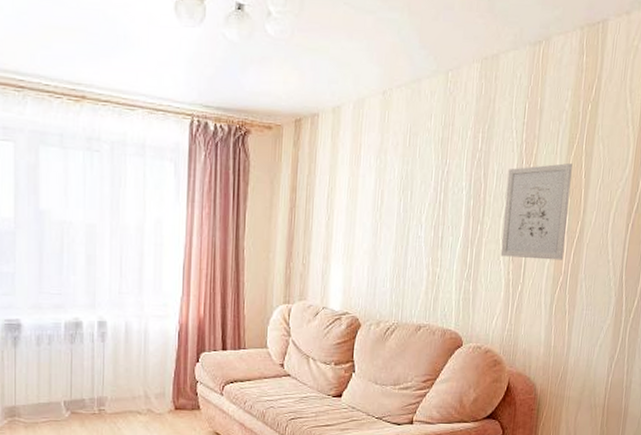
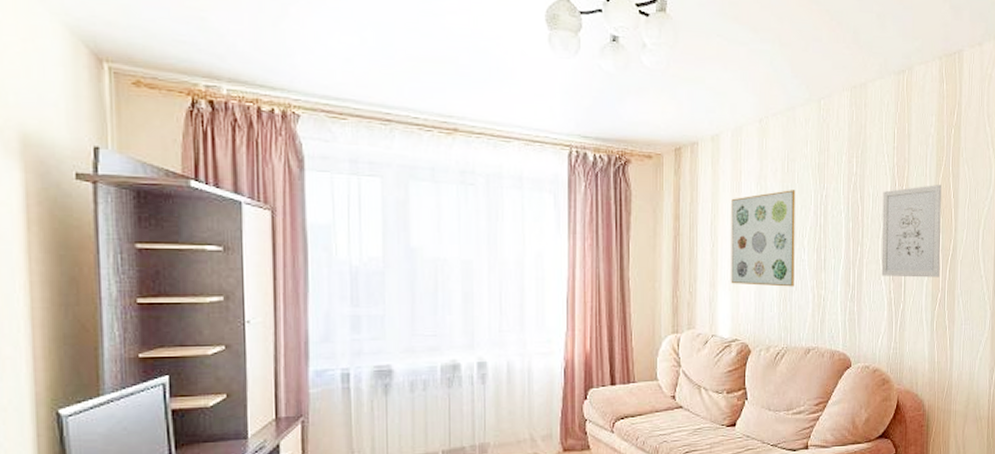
wall art: none [344,164,416,263] -> present [731,190,796,287]

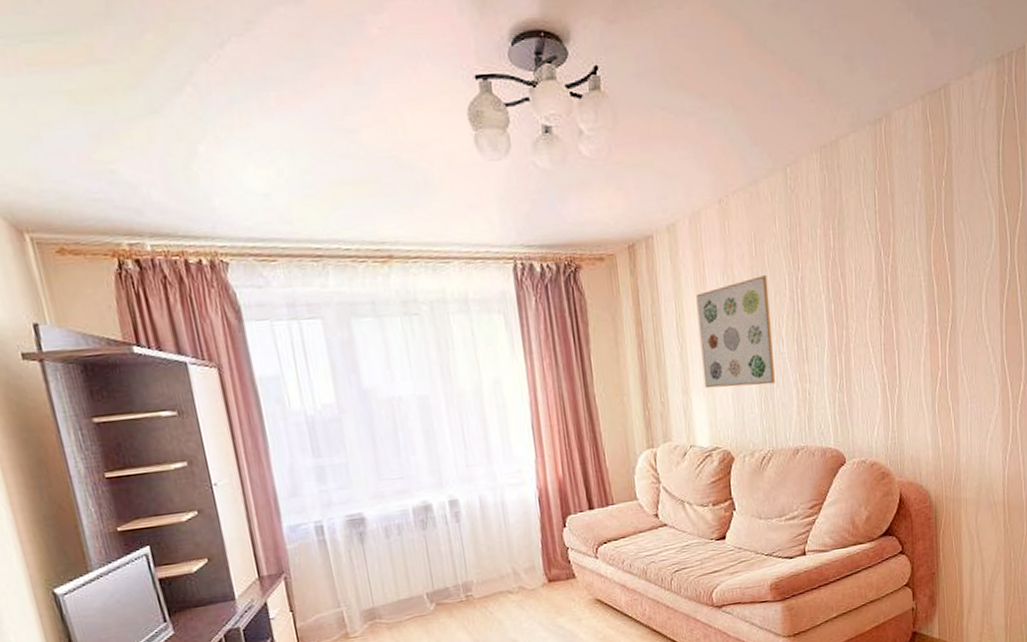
wall art: present [881,185,942,278] -> none [866,248,938,360]

